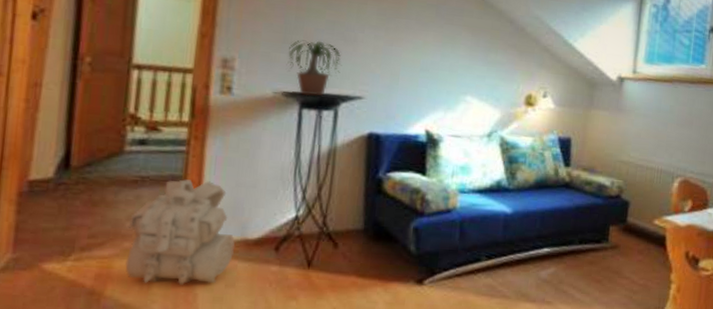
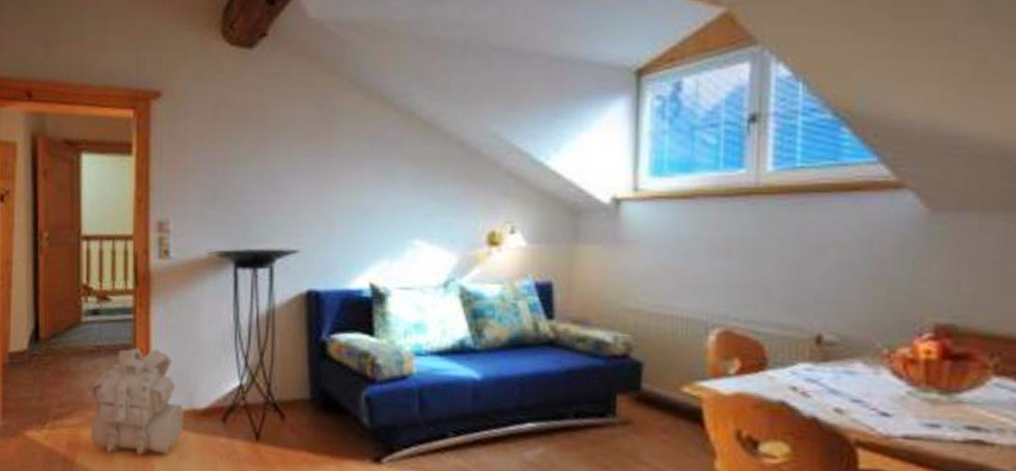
potted plant: present [286,40,342,97] -> none [218,193,274,255]

